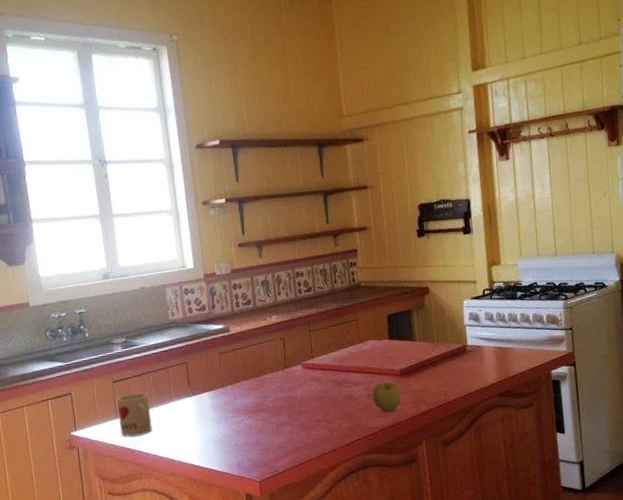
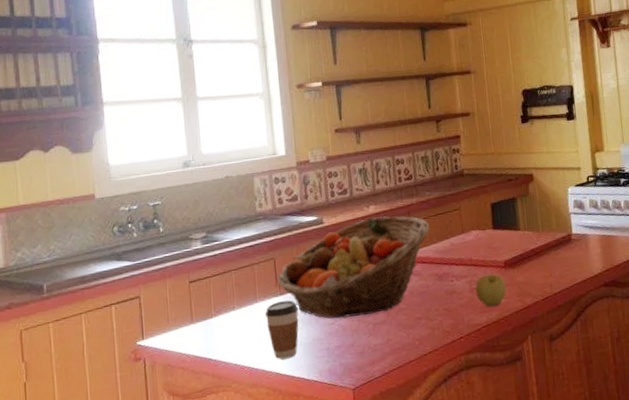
mug: present [116,392,153,437] -> none [192,293,233,345]
coffee cup: none [179,400,210,453] -> present [265,300,299,360]
fruit basket: none [190,326,328,419] -> present [278,216,429,319]

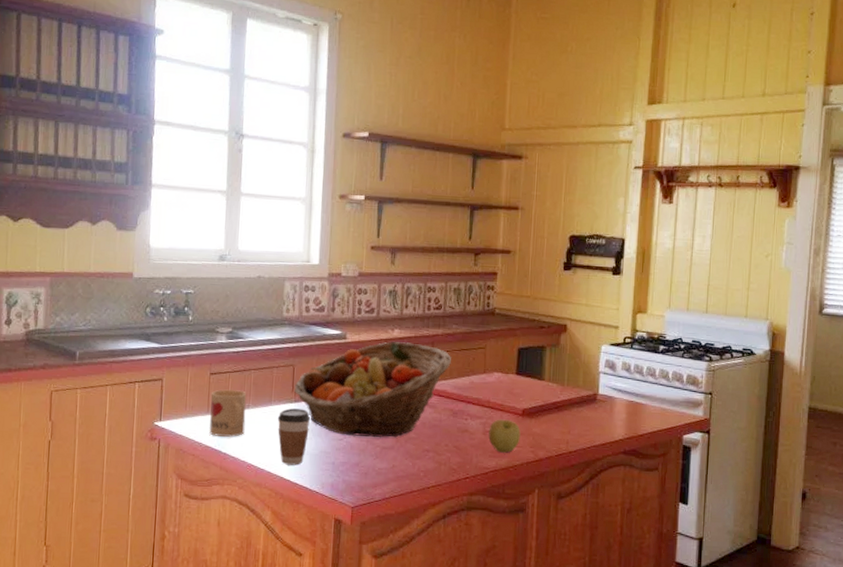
mug: none [192,293,233,345] -> present [209,389,246,437]

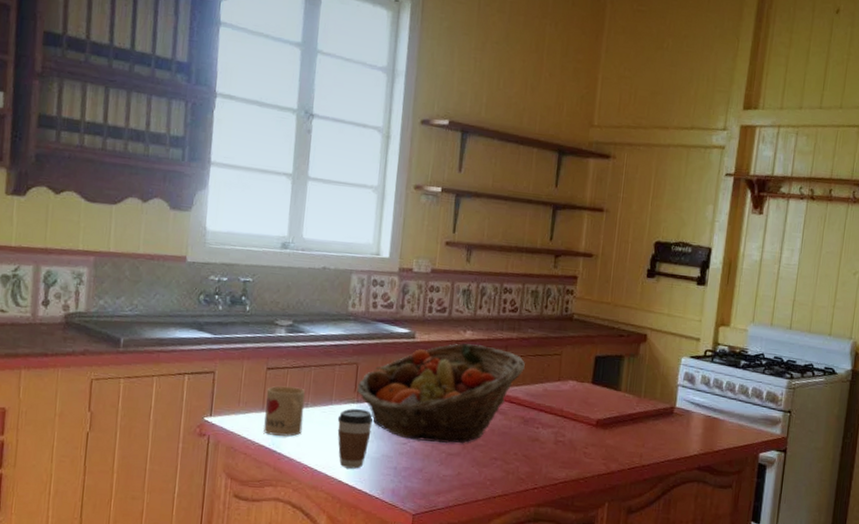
apple: present [488,419,521,453] -> none [560,429,594,464]

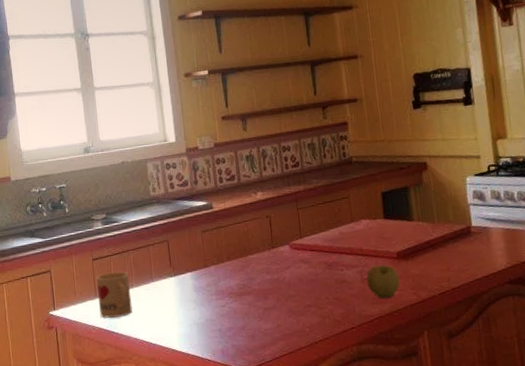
coffee cup: present [337,409,373,469] -> none [160,281,192,337]
fruit basket: present [357,343,525,444] -> none [172,203,318,302]
apple: none [560,429,594,464] -> present [366,264,400,299]

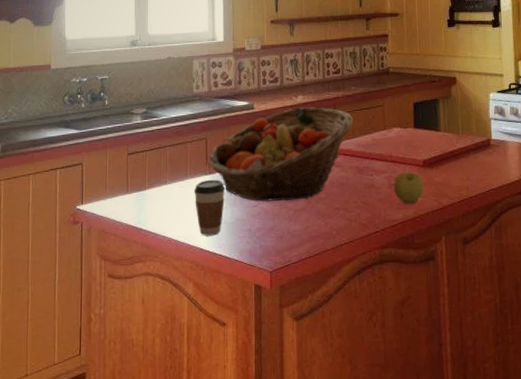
mug: present [96,271,133,318] -> none [129,167,164,214]
coffee cup: none [160,281,192,337] -> present [194,180,225,236]
fruit basket: none [172,203,318,302] -> present [208,107,353,202]

